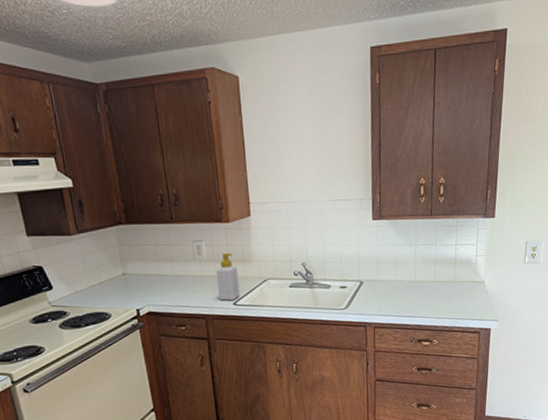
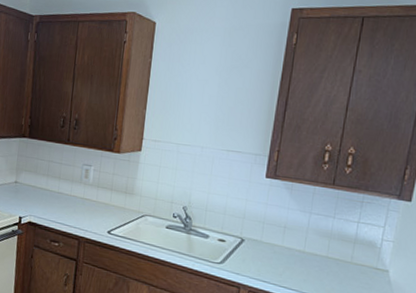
soap bottle: present [216,252,240,301] -> none [95,181,119,228]

